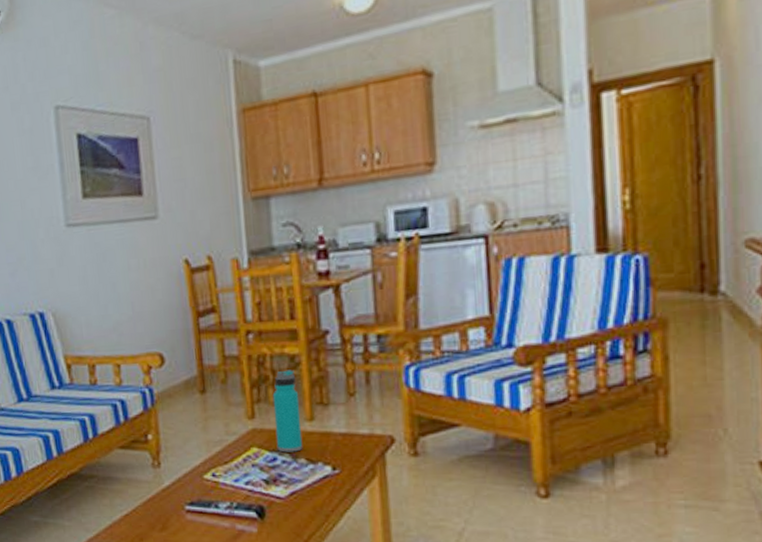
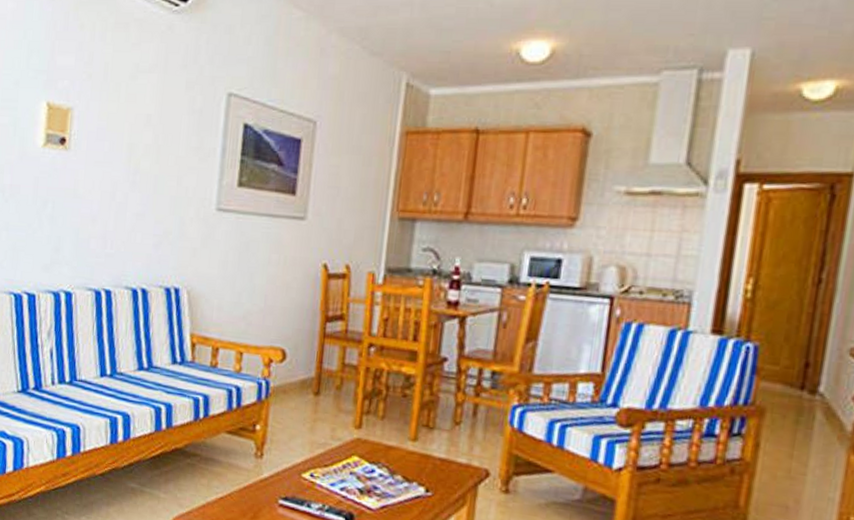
water bottle: present [272,369,303,453] -> none [376,388,408,468]

